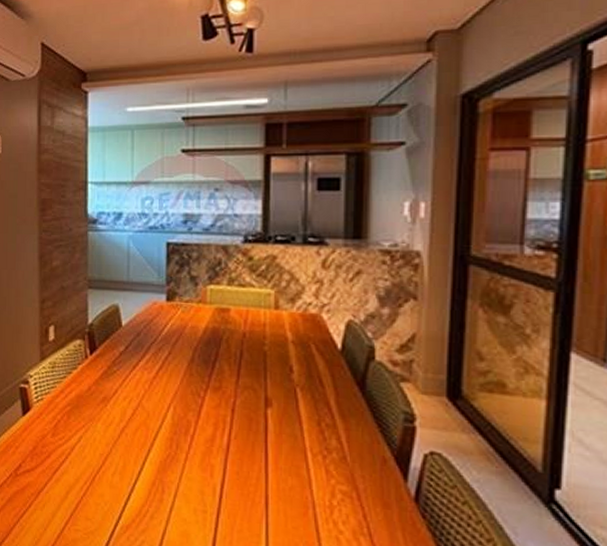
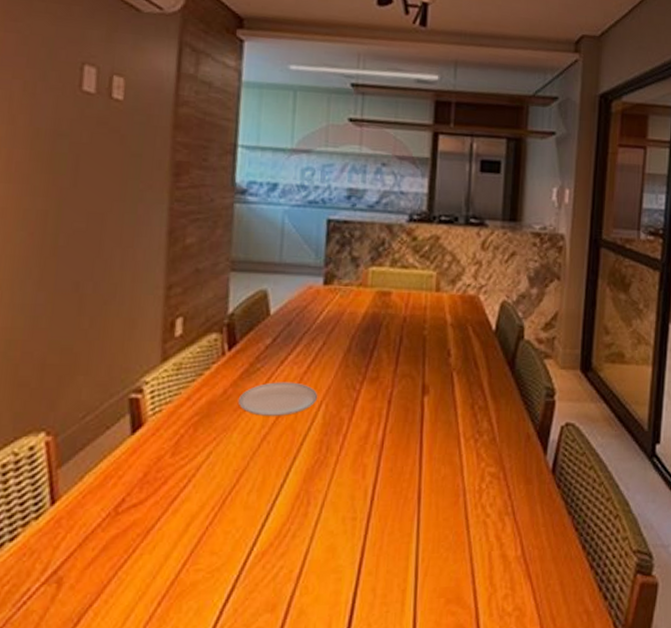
plate: none [100,383,167,414] -> present [237,382,318,417]

